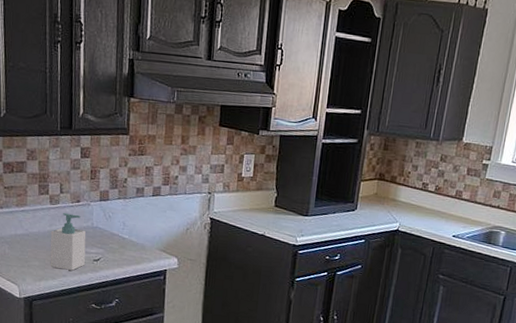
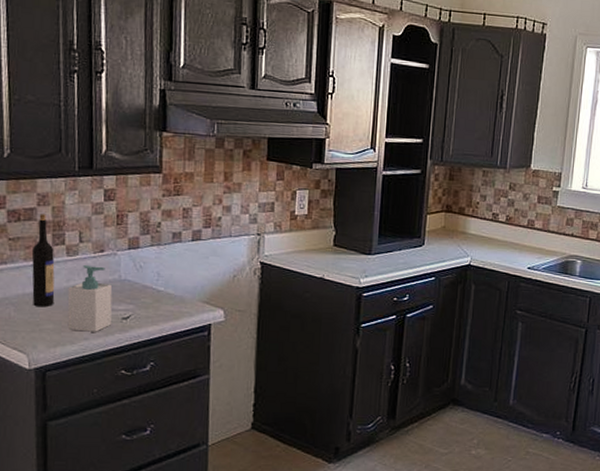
wine bottle: none [22,167,41,247] -> present [31,214,55,307]

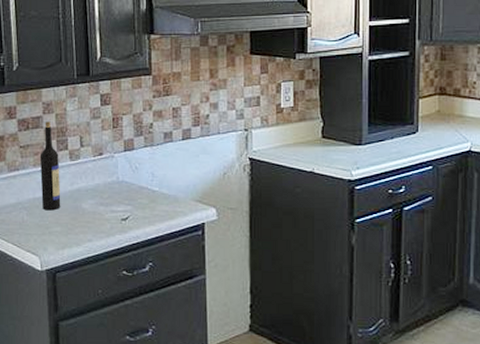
soap bottle: present [67,265,113,332] -> none [72,169,113,234]

